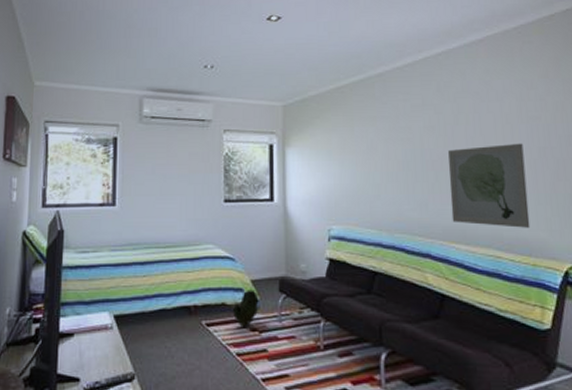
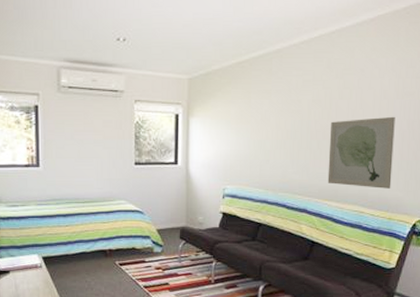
cactus: present [233,290,259,327] -> none [142,237,163,266]

